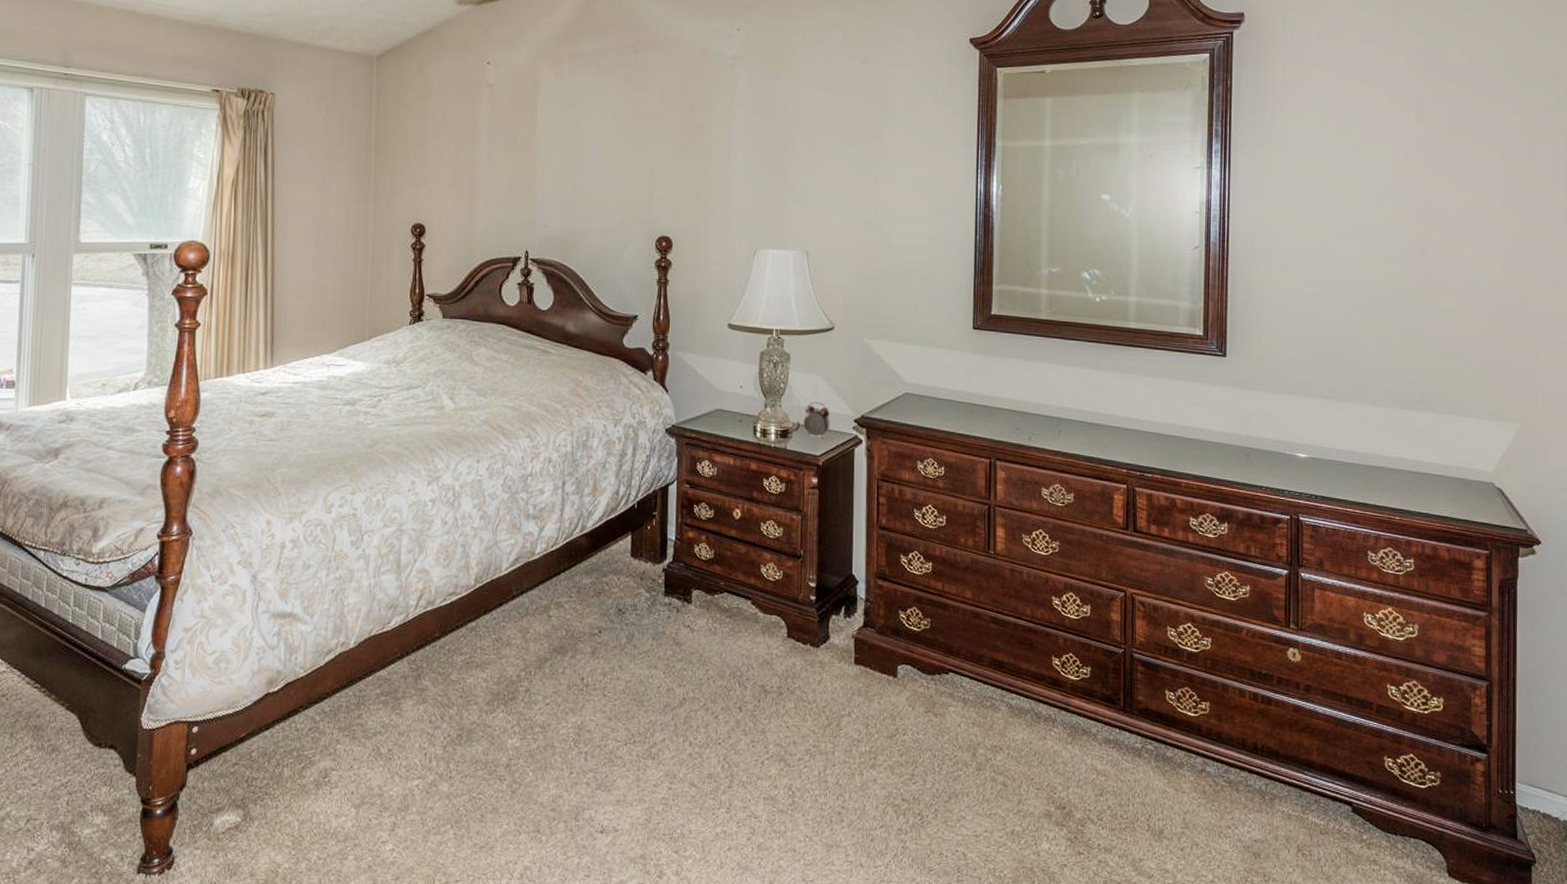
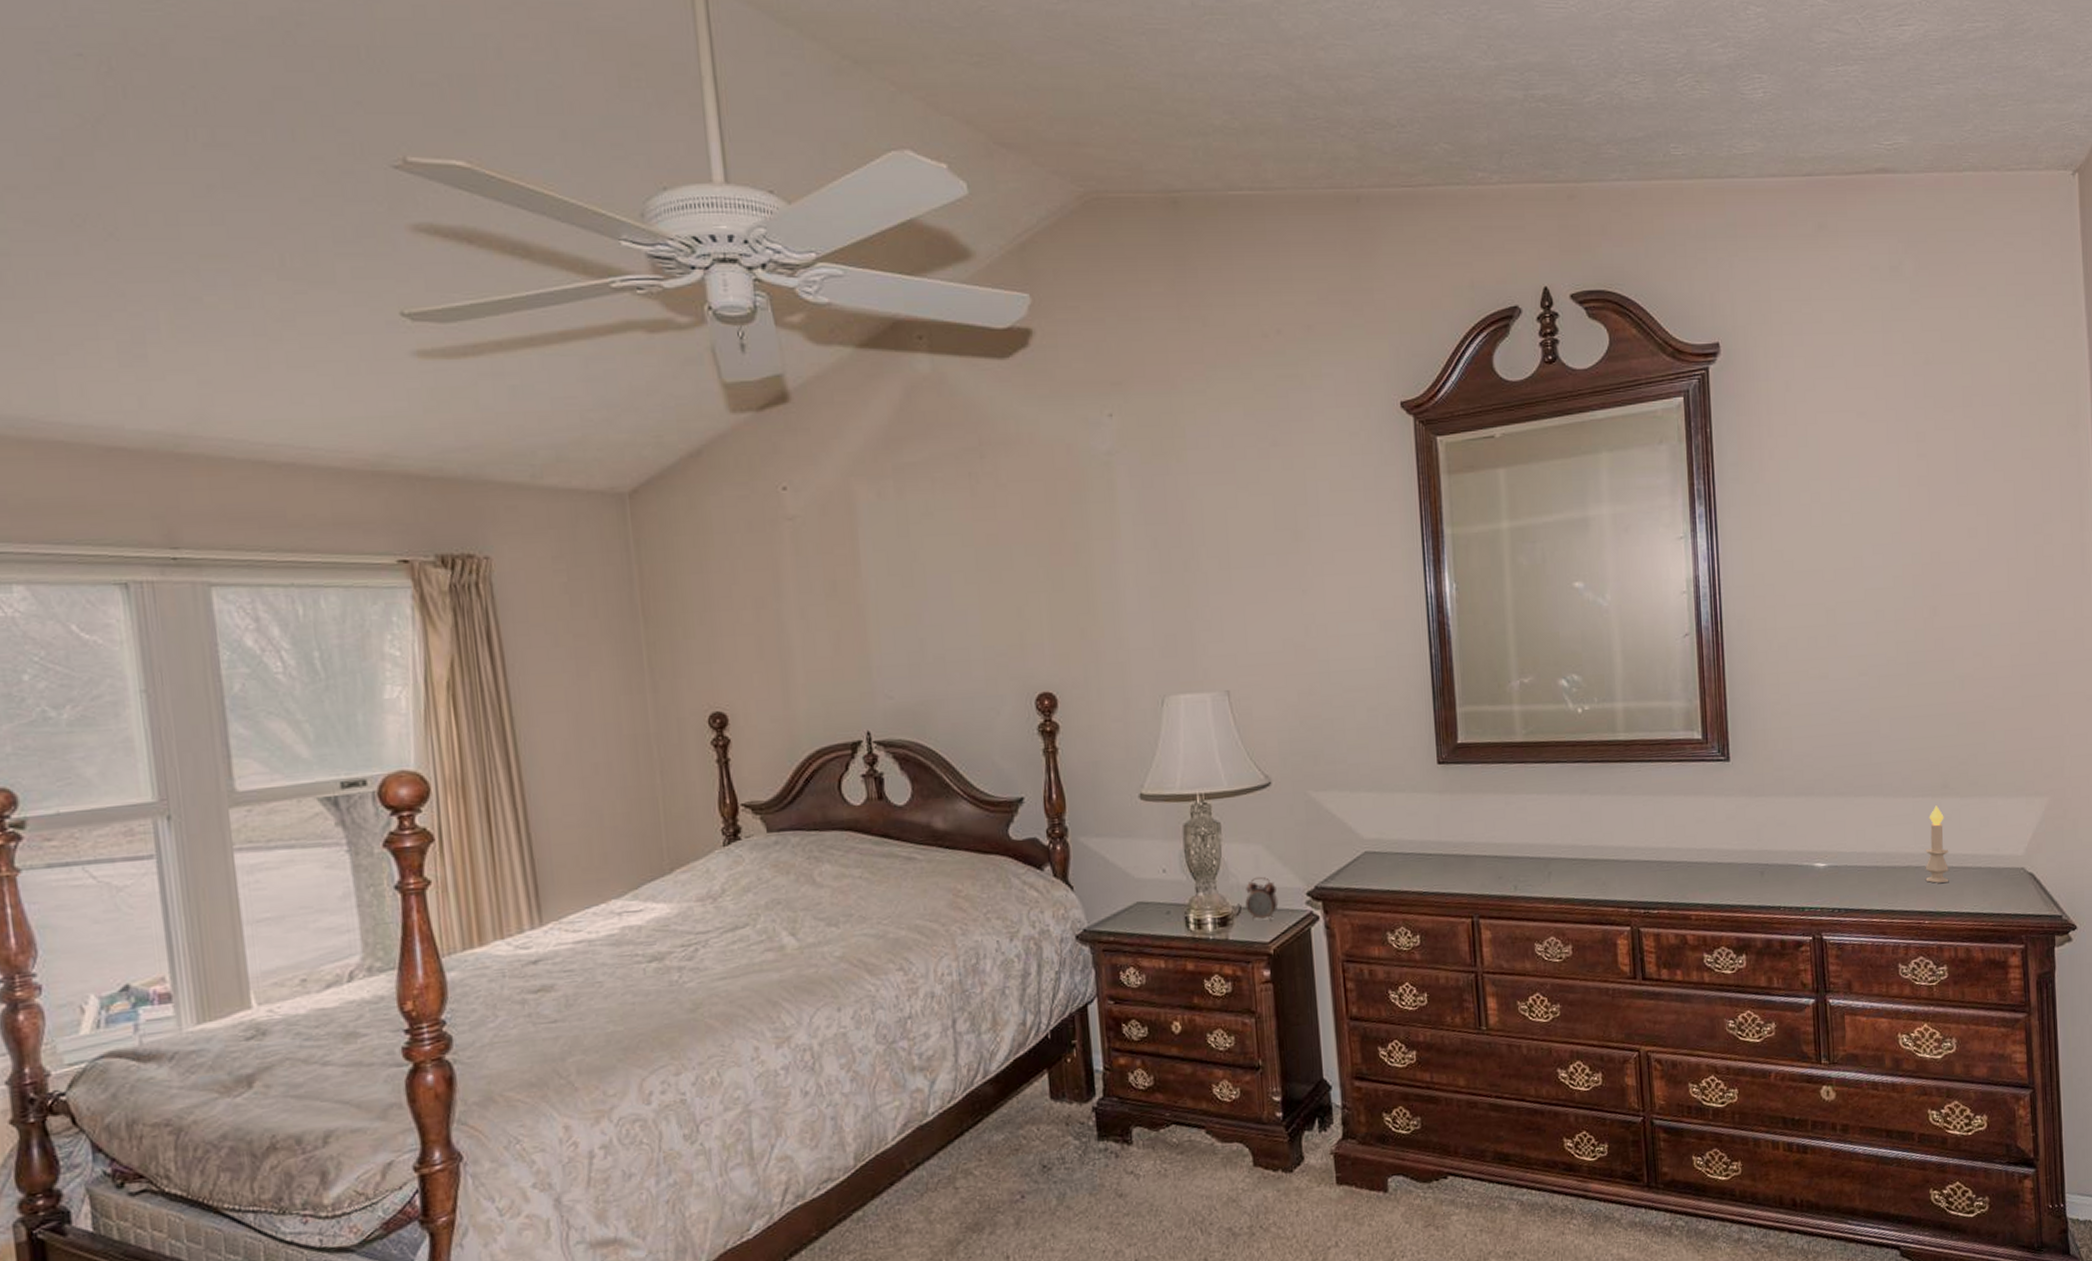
candle: none [1398,418,1422,486] -> present [1925,805,1949,883]

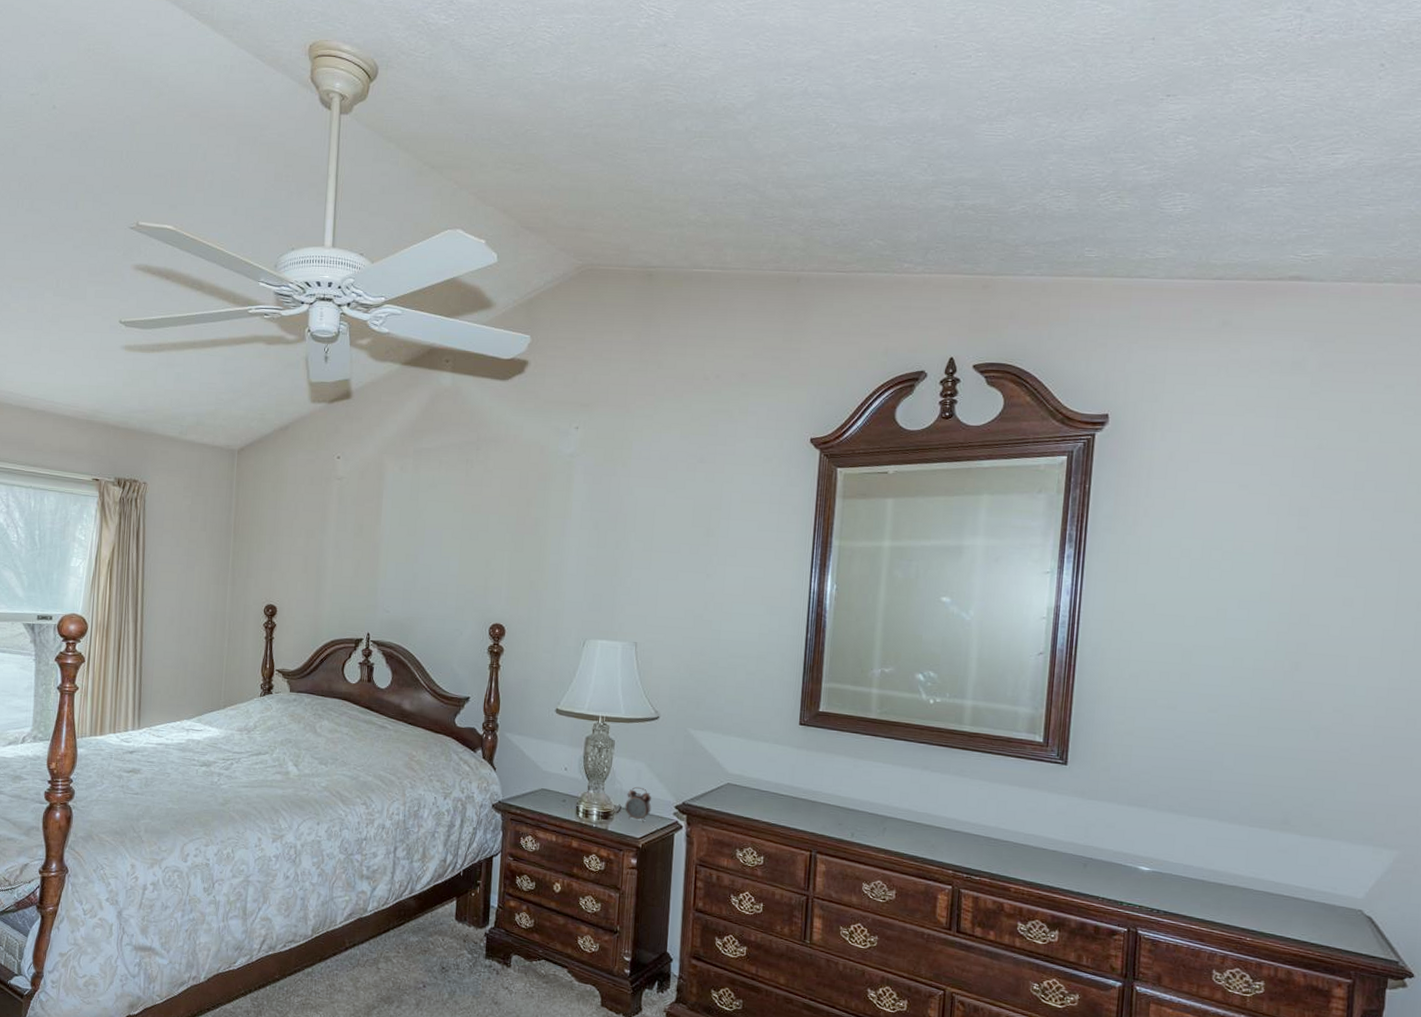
candle: present [1925,805,1949,883] -> none [1252,838,1281,908]

